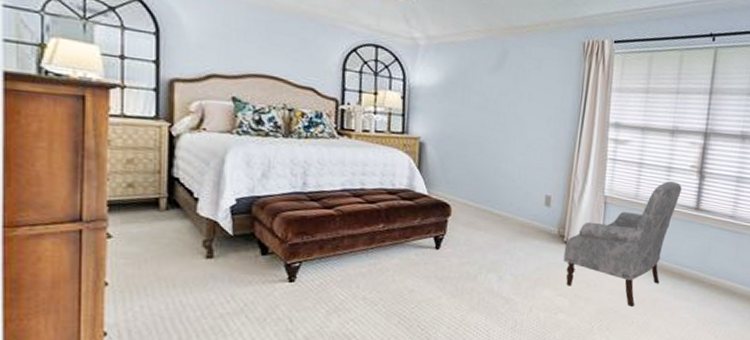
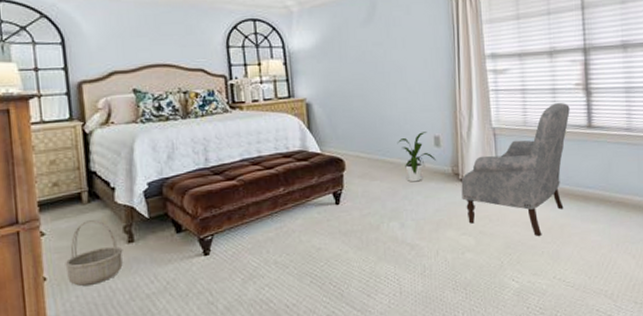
basket: none [132,229,200,297] -> present [65,220,123,286]
house plant: none [507,189,544,238] -> present [397,132,436,182]

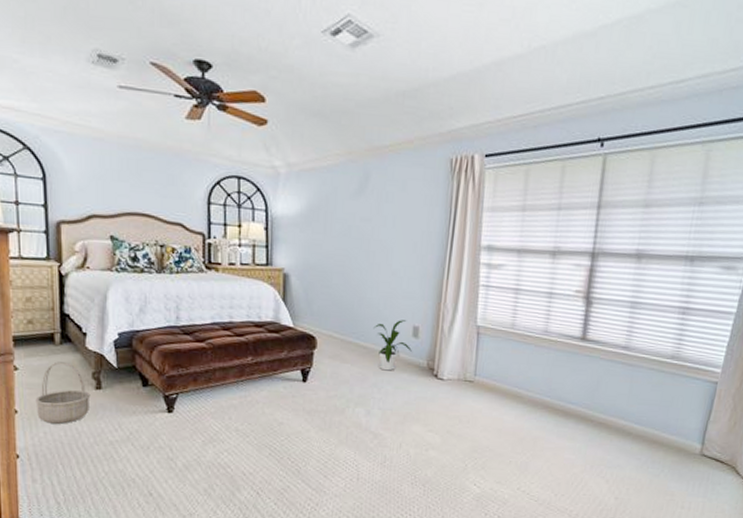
armchair: present [461,103,570,236] -> none [433,309,565,445]

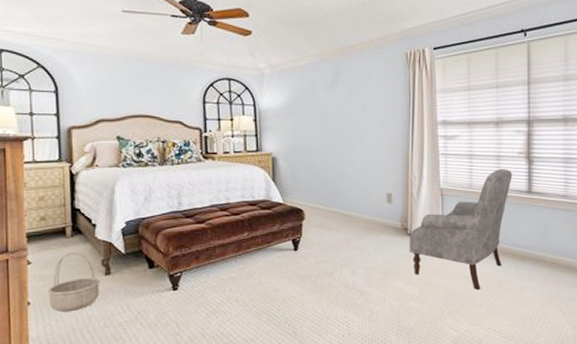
house plant: present [373,320,412,371] -> none [353,189,387,234]
armchair: none [433,309,565,445] -> present [409,169,512,290]

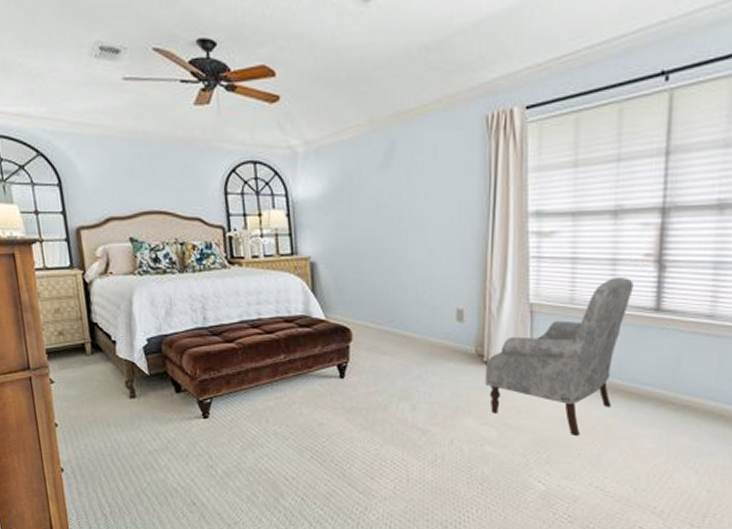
basket: present [48,253,100,311] -> none [73,372,126,435]

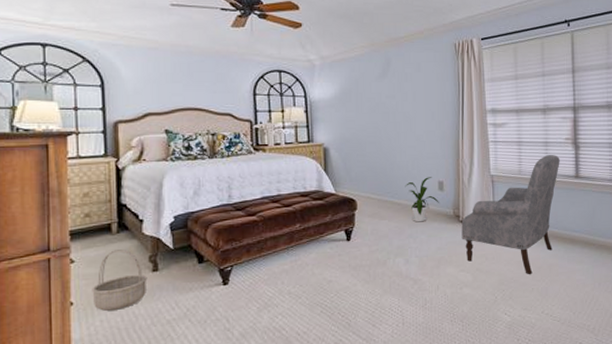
basket: none [73,372,126,435] -> present [92,249,147,311]
house plant: none [412,303,457,361] -> present [405,177,439,223]

